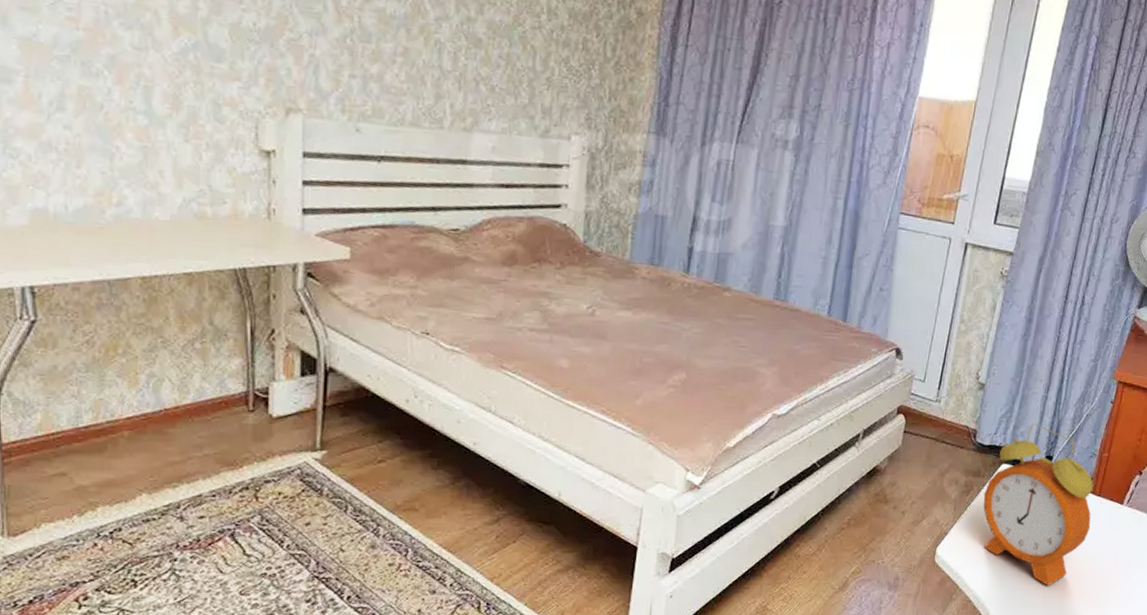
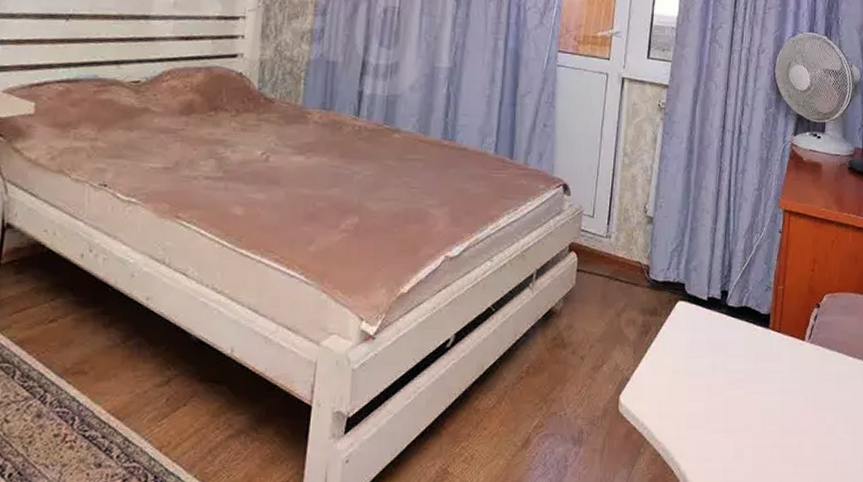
alarm clock: present [983,423,1093,587] -> none [662,257,775,435]

